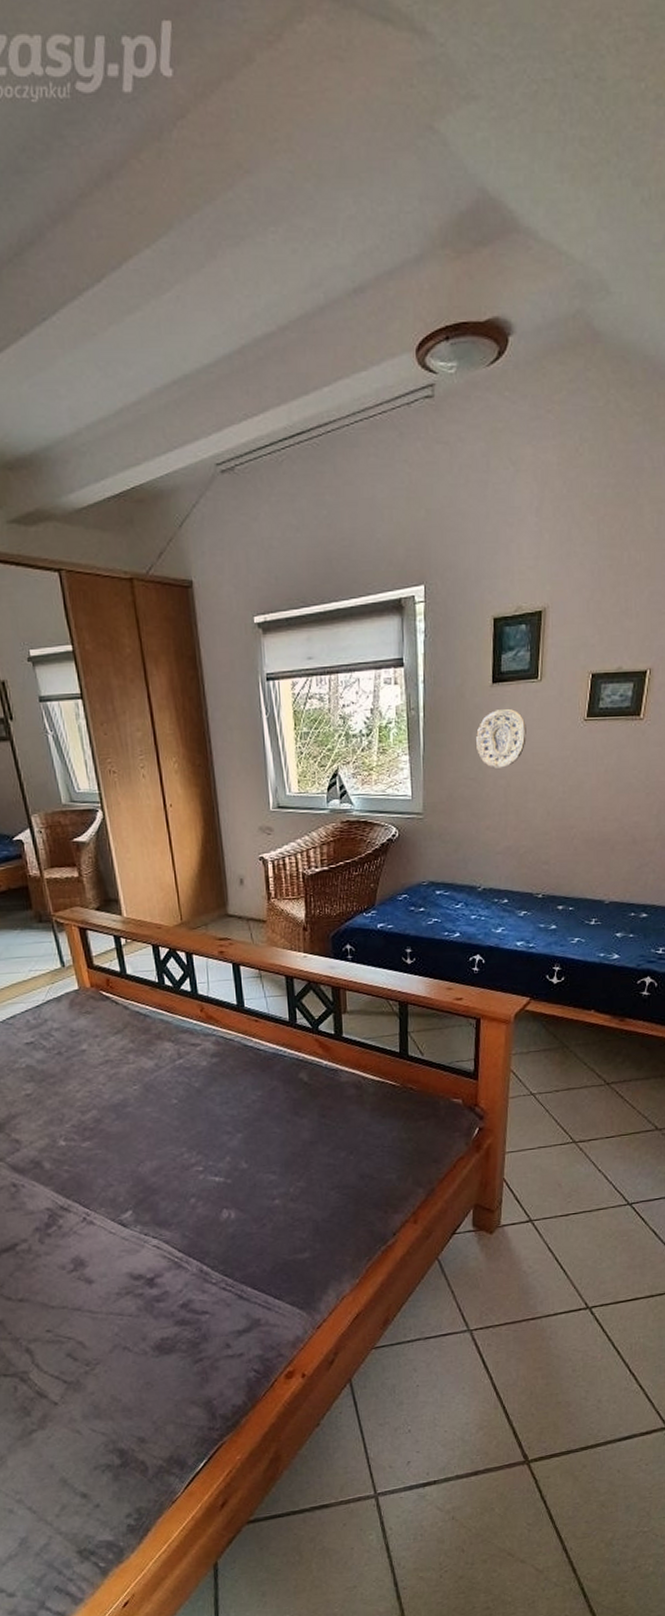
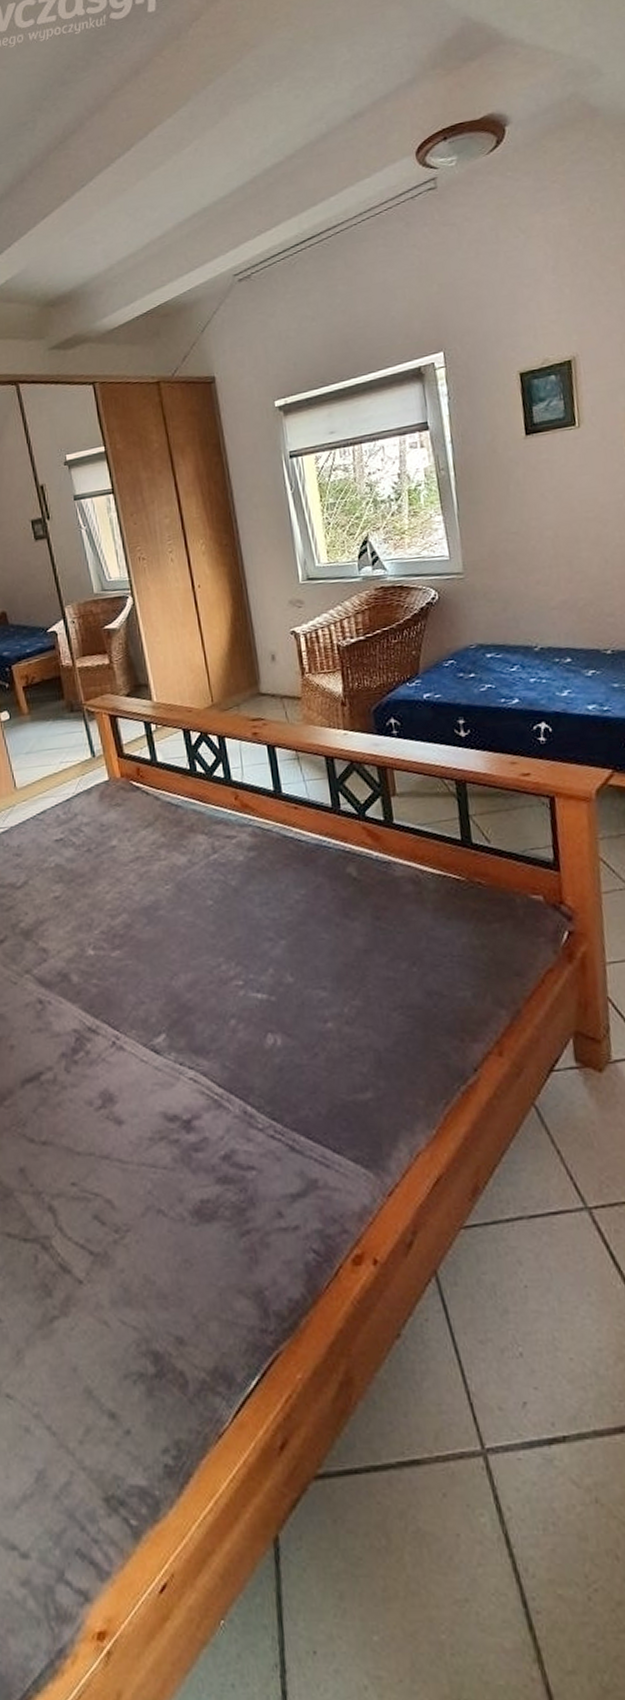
decorative plate: present [476,709,526,768] -> none [513,458,571,520]

